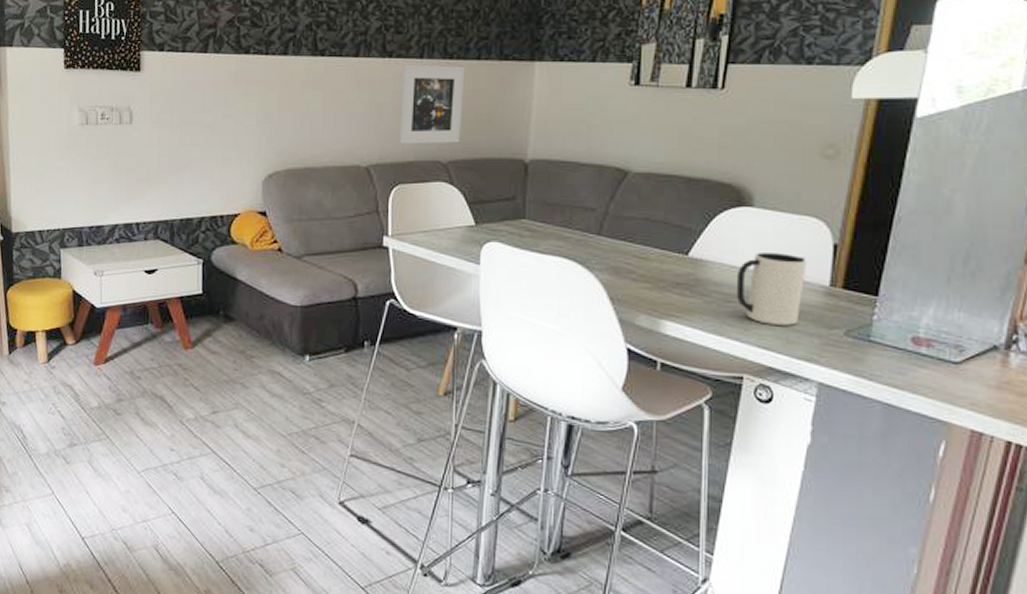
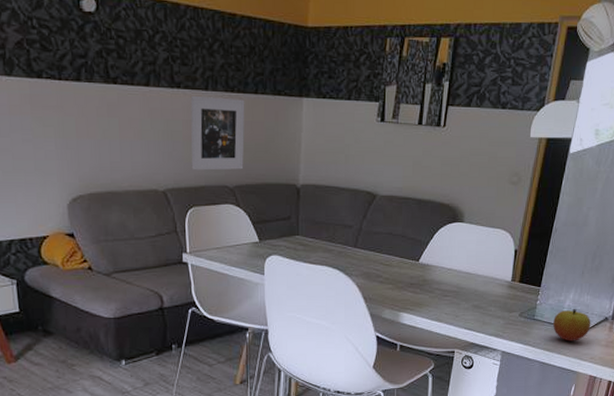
mug: present [737,251,808,326] -> none [452,257,498,312]
apple: none [902,330,968,377] -> present [553,309,591,341]

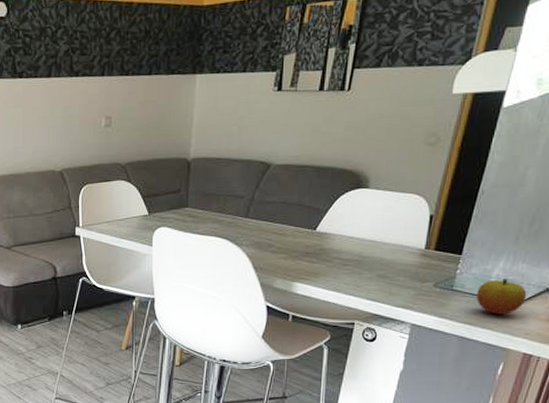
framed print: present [190,95,245,171] -> none [86,81,139,151]

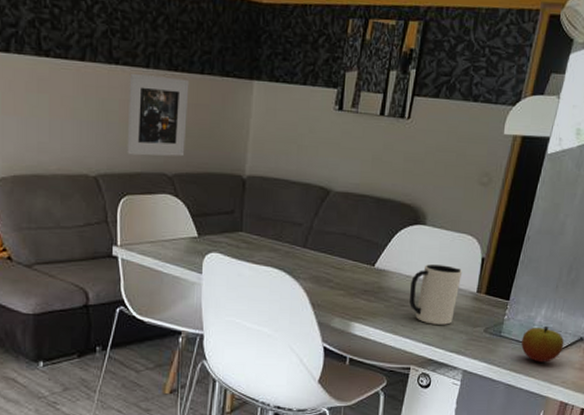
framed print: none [86,81,139,151] -> present [127,72,189,157]
mug: none [353,224,409,282] -> present [410,263,463,325]

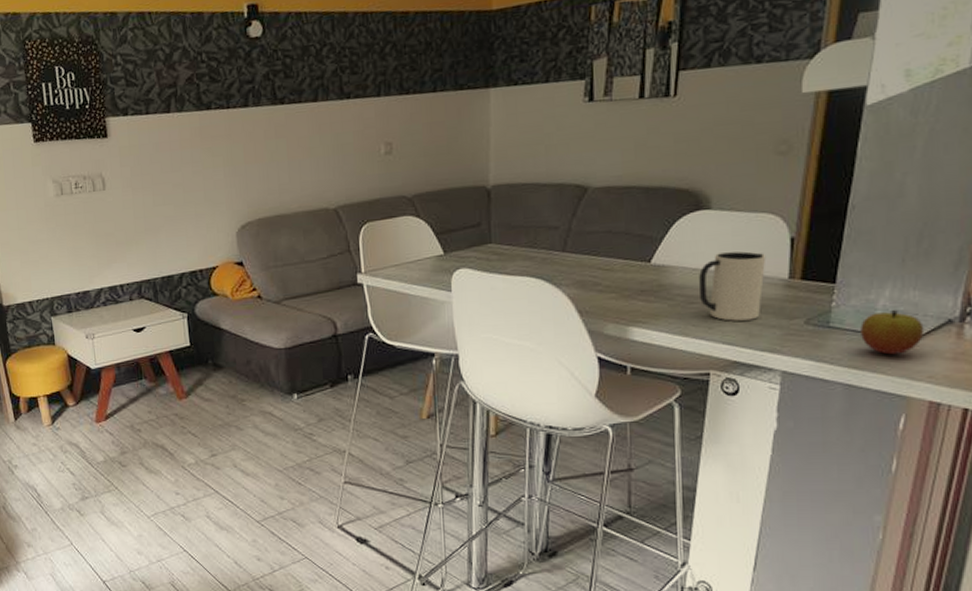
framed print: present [127,72,189,157] -> none [361,100,423,183]

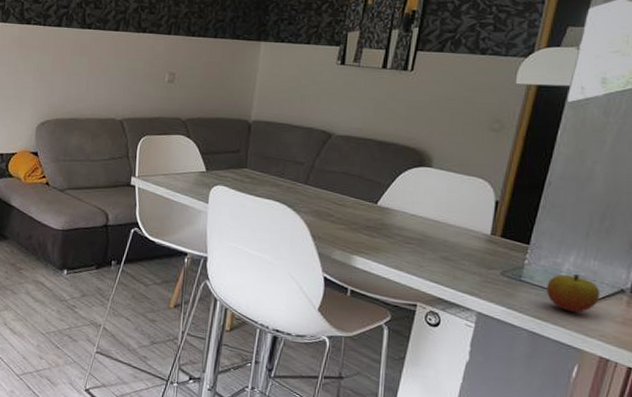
mug: present [699,251,767,321] -> none [415,204,474,265]

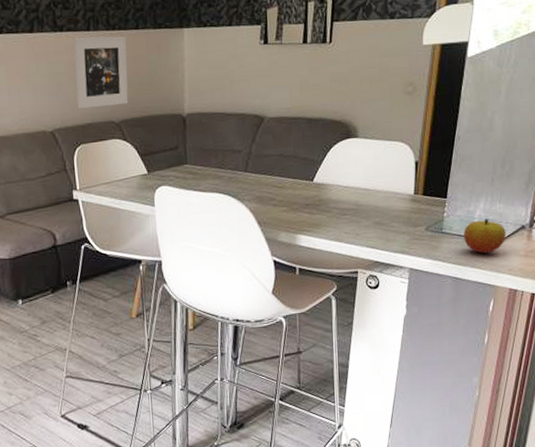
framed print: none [148,38,204,105] -> present [73,36,129,109]

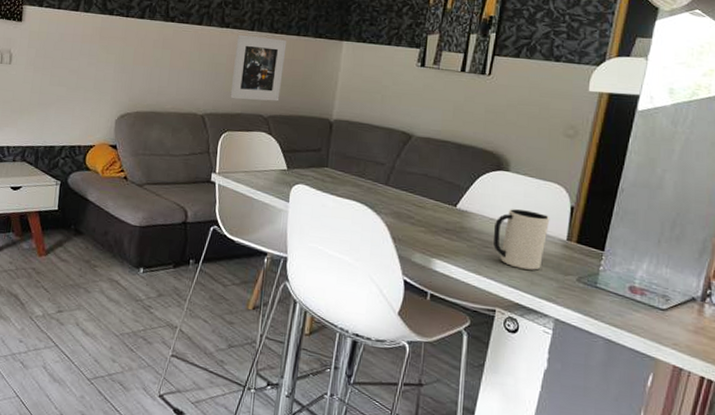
mug: none [349,172,398,229] -> present [494,208,550,270]
apple: present [464,219,506,254] -> none [621,281,673,321]

